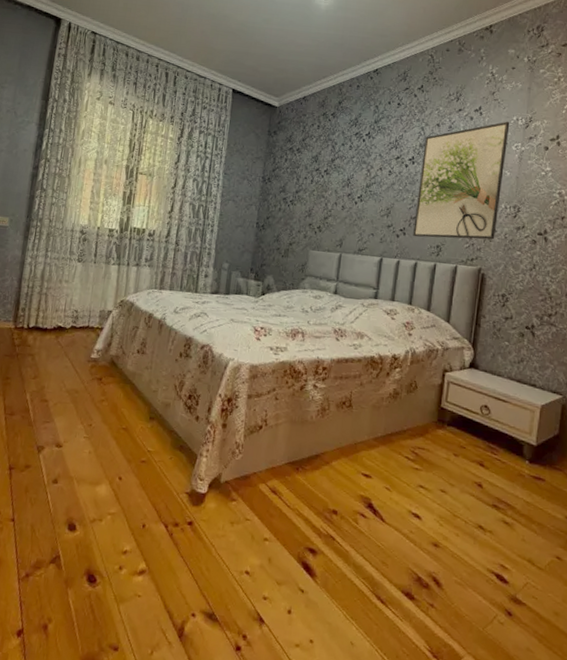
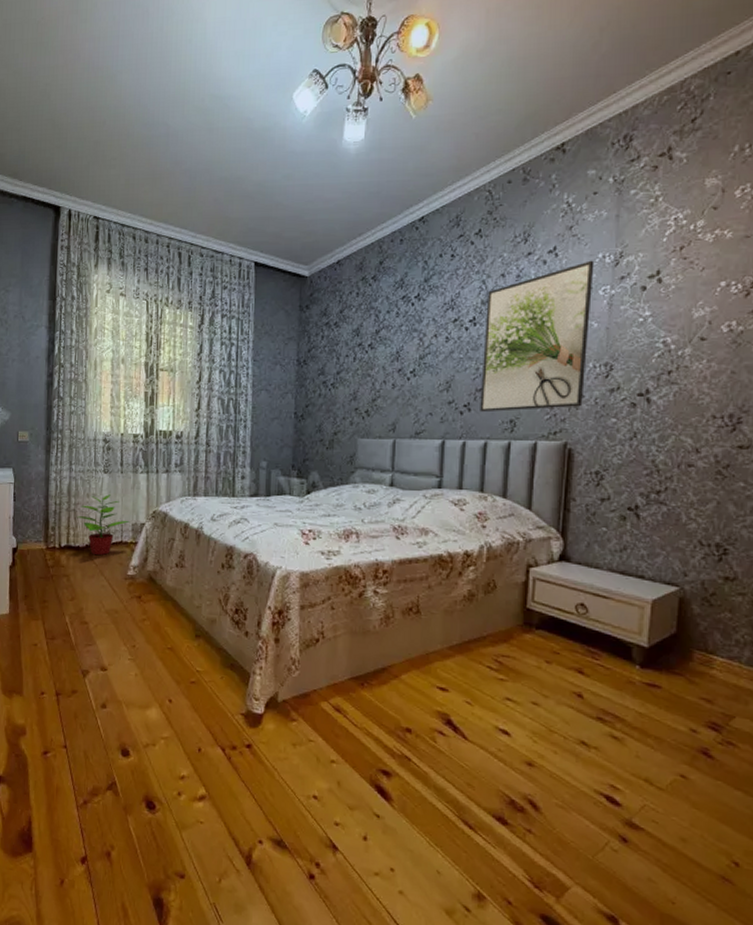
potted plant: none [47,281,99,338] -> present [76,494,130,556]

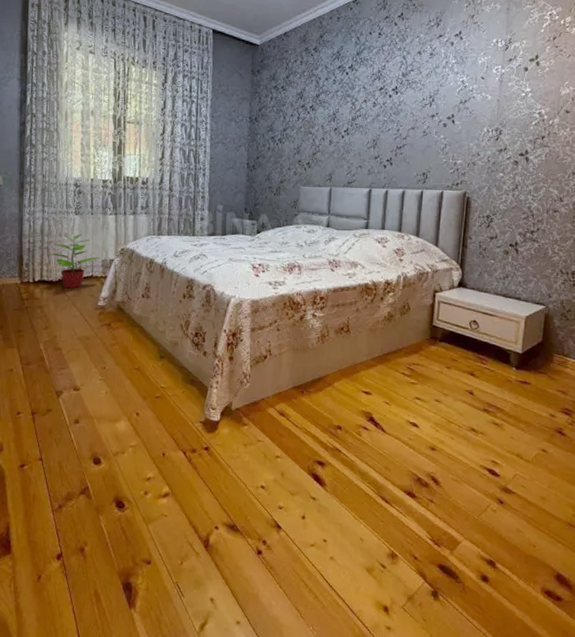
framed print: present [480,260,595,413] -> none [399,44,490,166]

